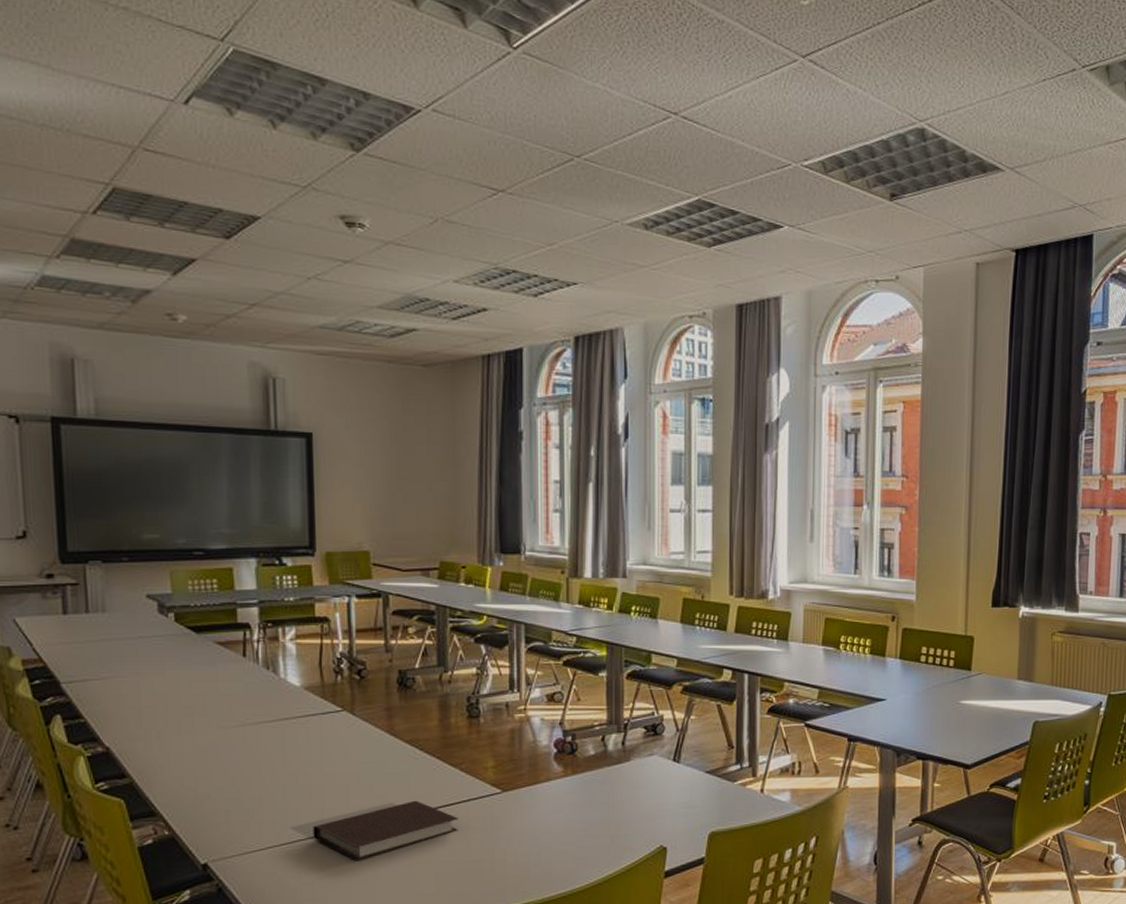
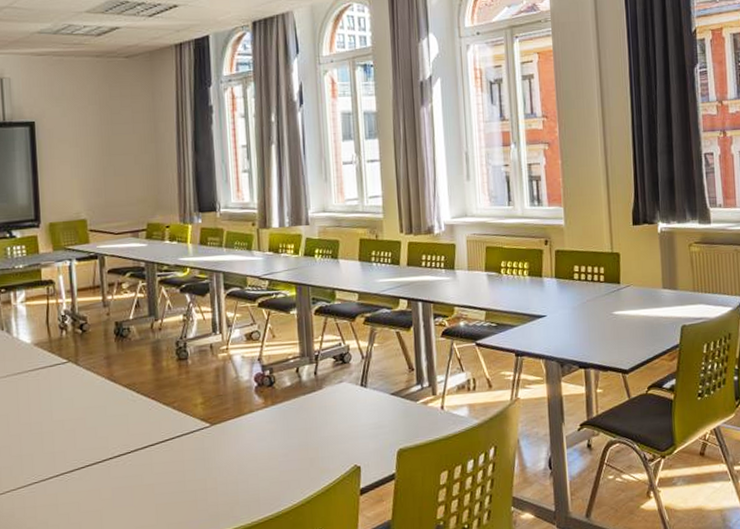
notebook: present [313,800,459,860] -> none [45,439,174,498]

